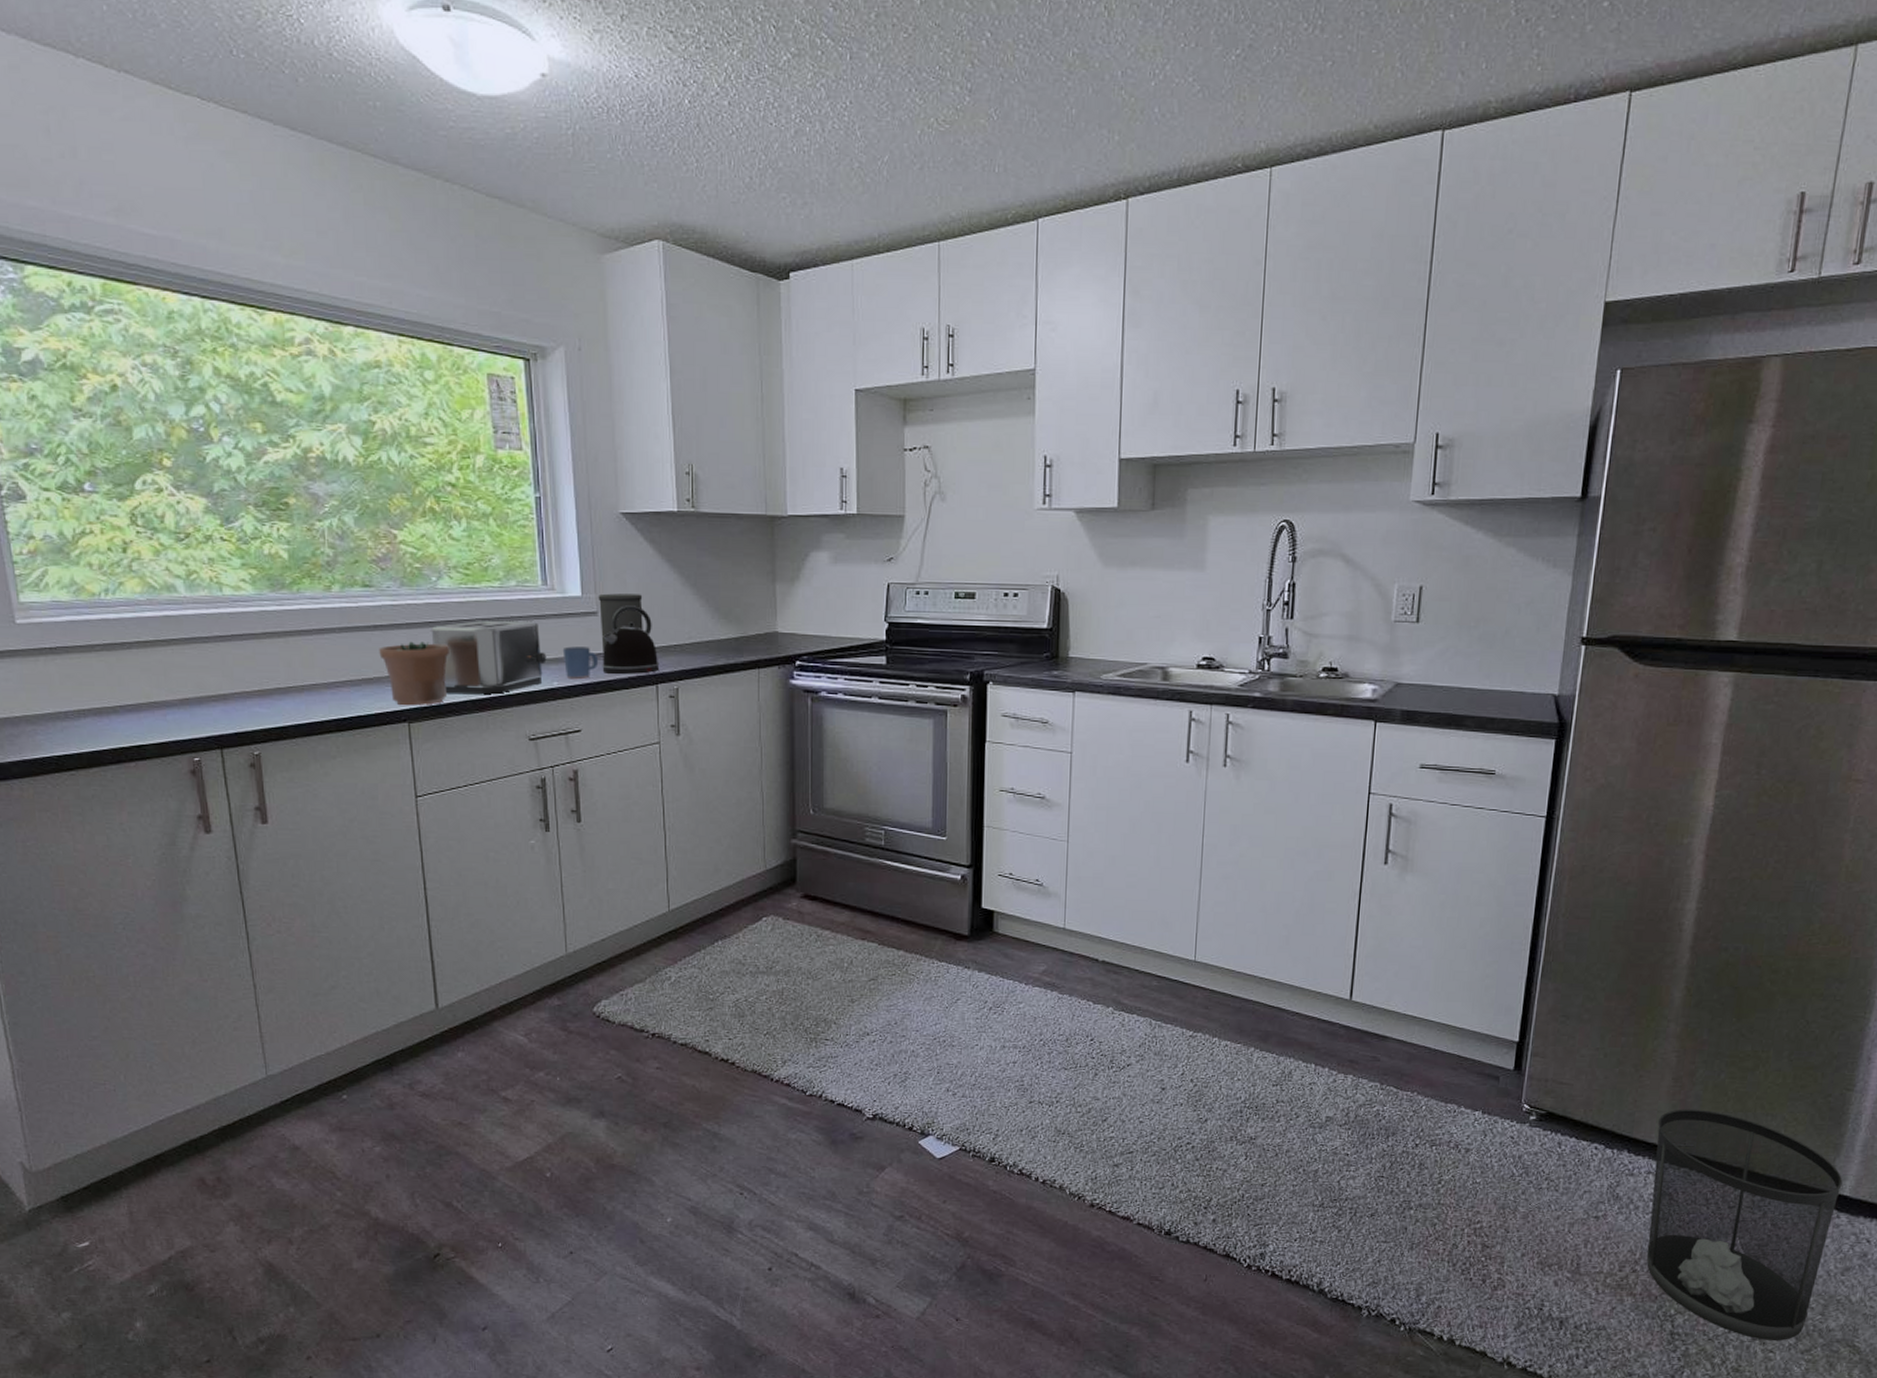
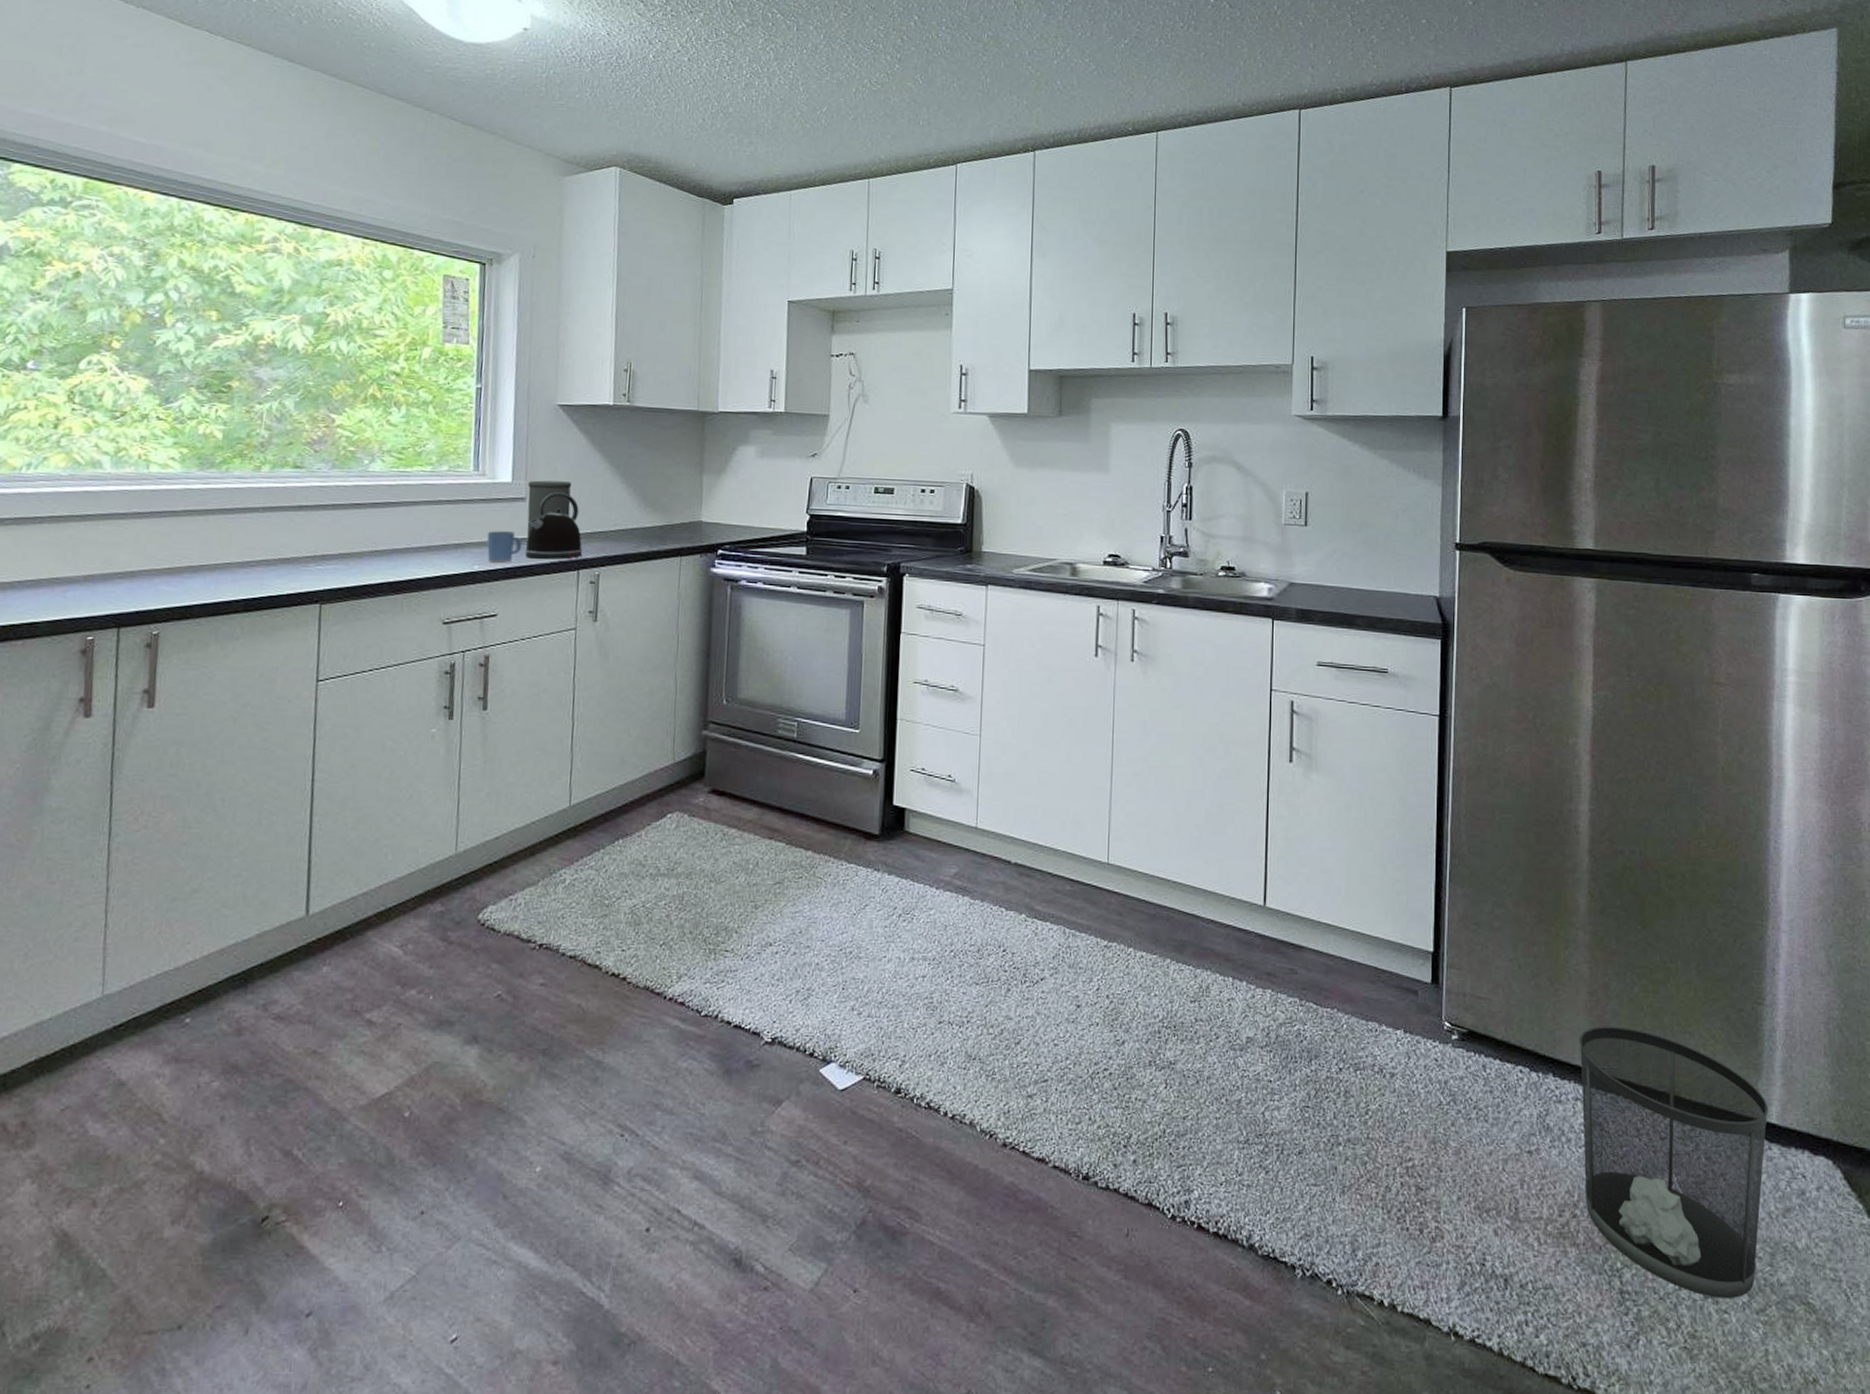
planter: present [379,641,451,705] -> none [300,522,374,586]
toaster: present [431,620,547,695] -> none [356,503,470,578]

